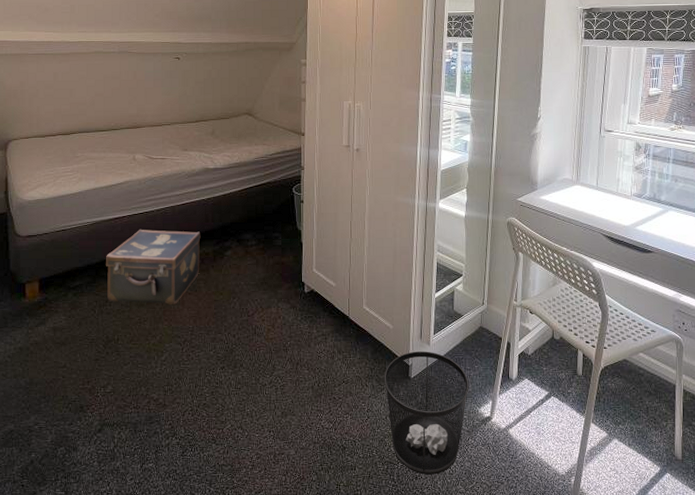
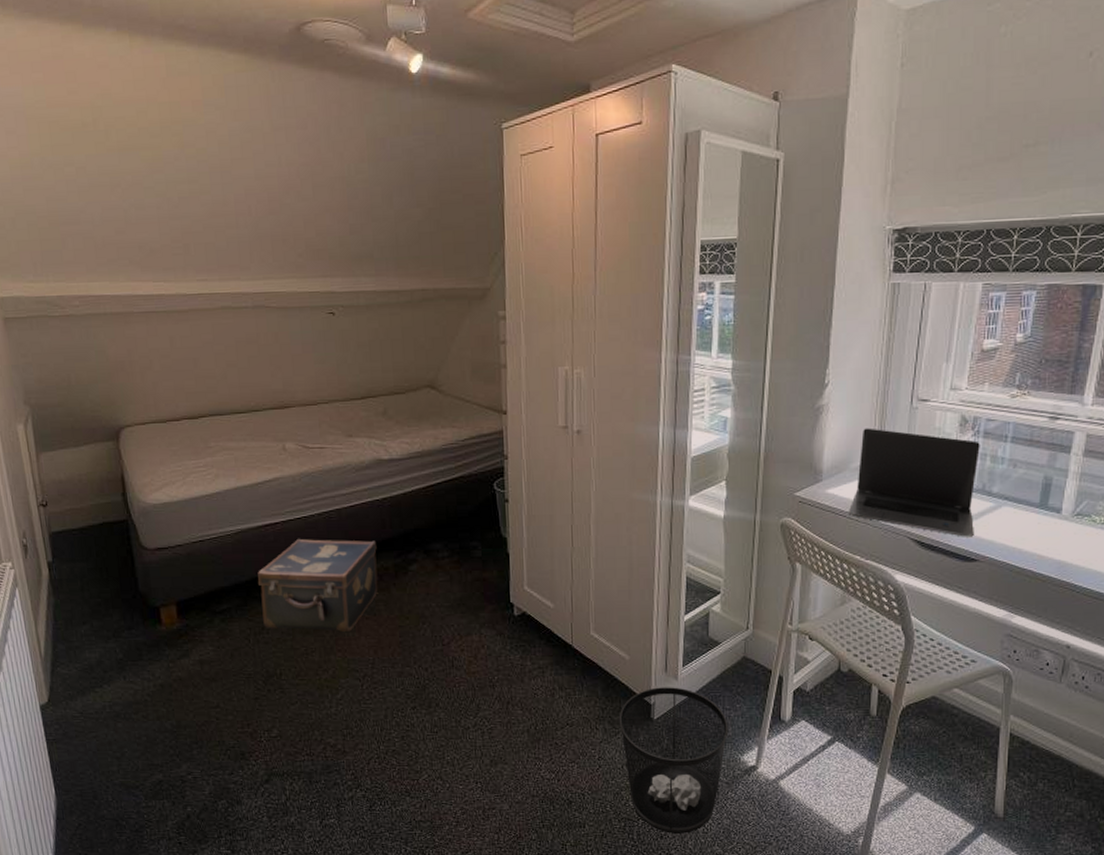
laptop computer: none [556,150,651,234] -> present [848,428,980,537]

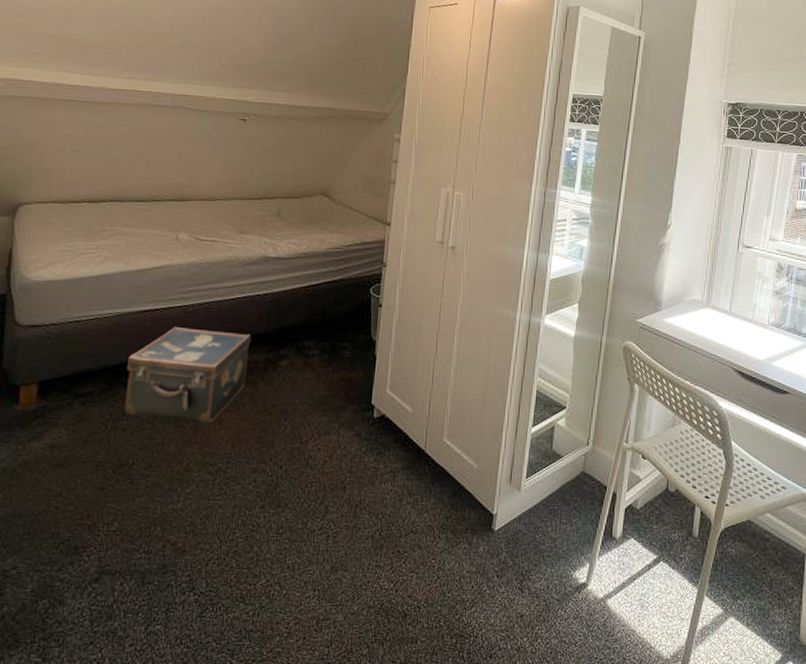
waste bin: present [618,687,729,834] -> none [461,497,564,653]
laptop computer: present [848,428,980,537] -> none [681,266,793,371]

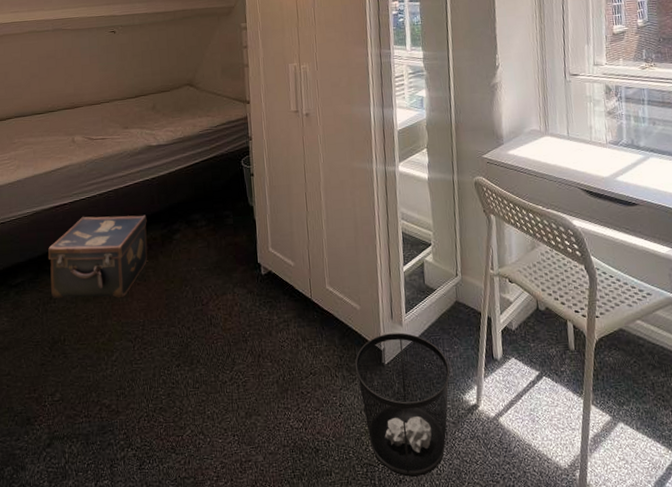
waste bin: none [461,497,564,653] -> present [354,332,451,477]

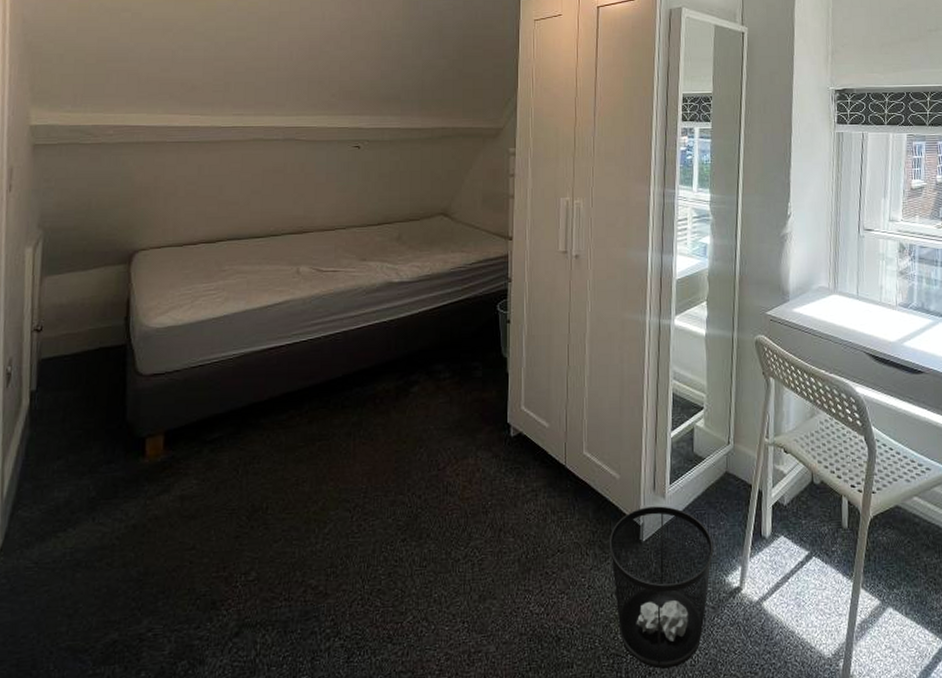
suitcase: present [47,215,148,299] -> none [254,361,380,459]

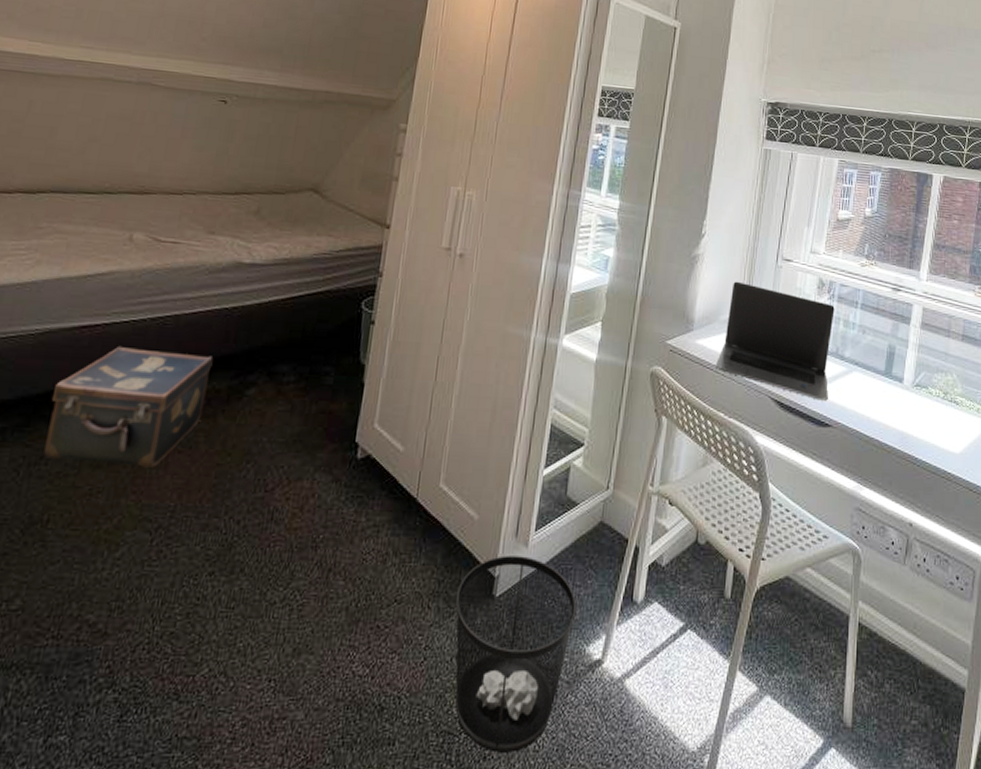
suitcase: none [254,361,380,459] -> present [43,345,214,468]
laptop computer: none [812,253,919,351] -> present [715,281,835,401]

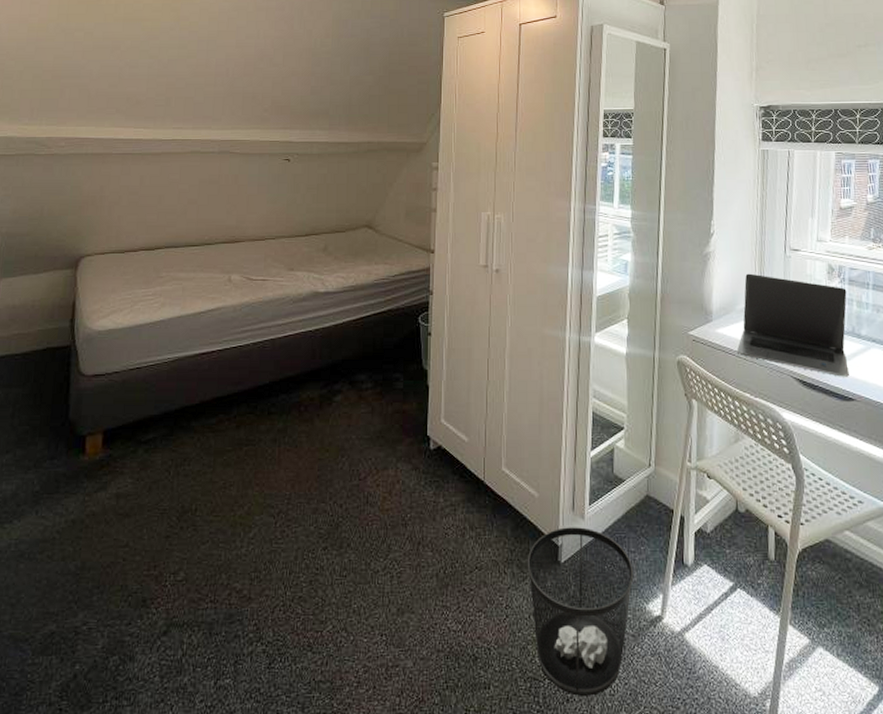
suitcase: present [43,345,214,468] -> none [186,367,305,464]

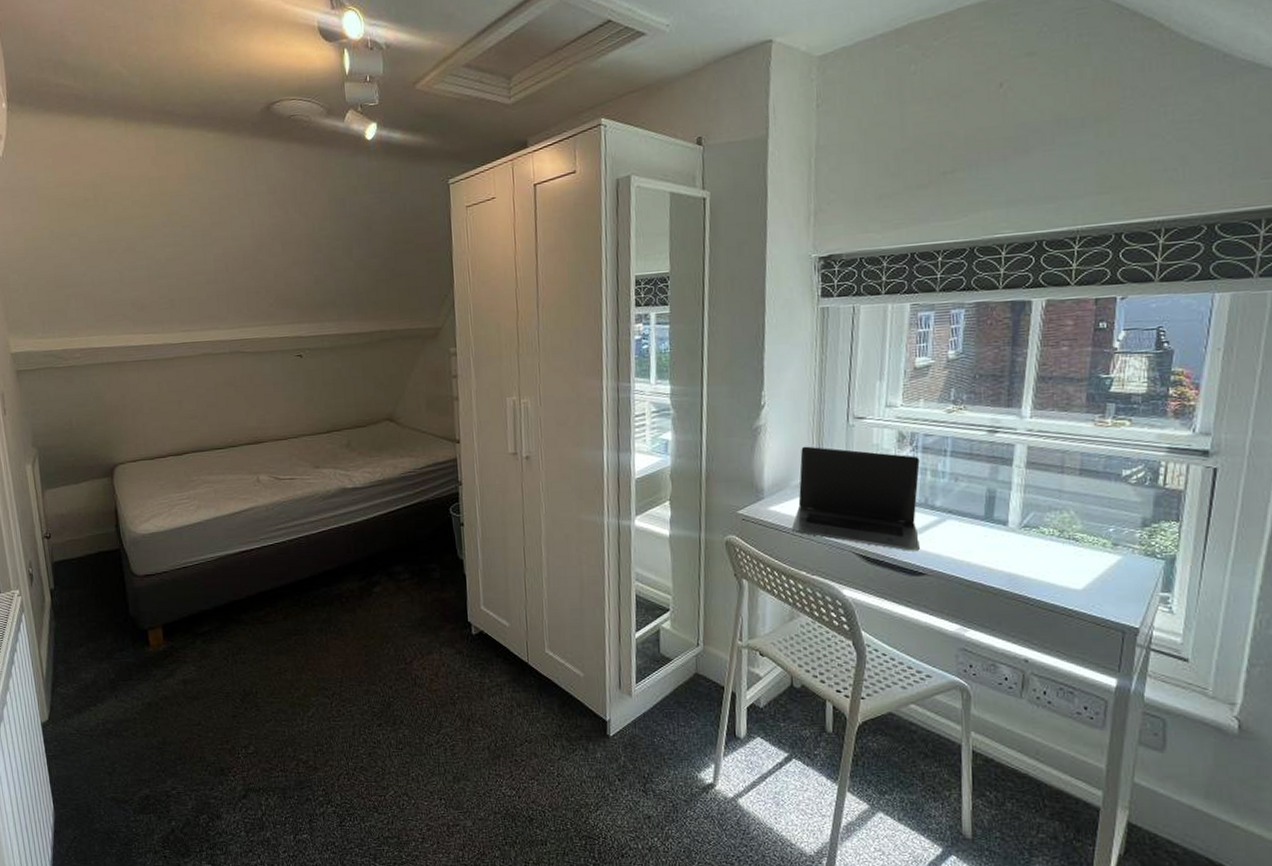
waste bin: present [527,527,634,696] -> none [575,704,685,852]

